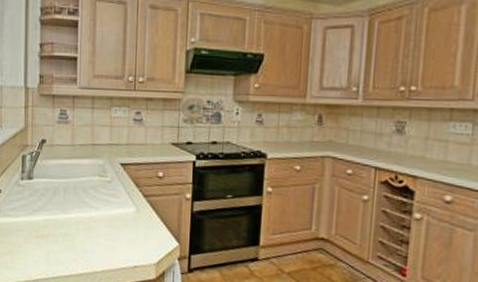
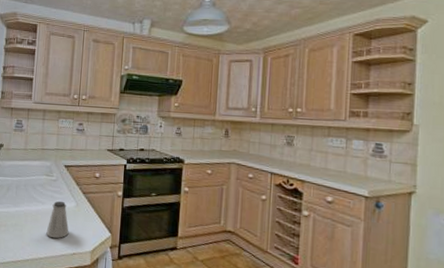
saltshaker: none [102,205,129,250] -> present [46,201,69,239]

